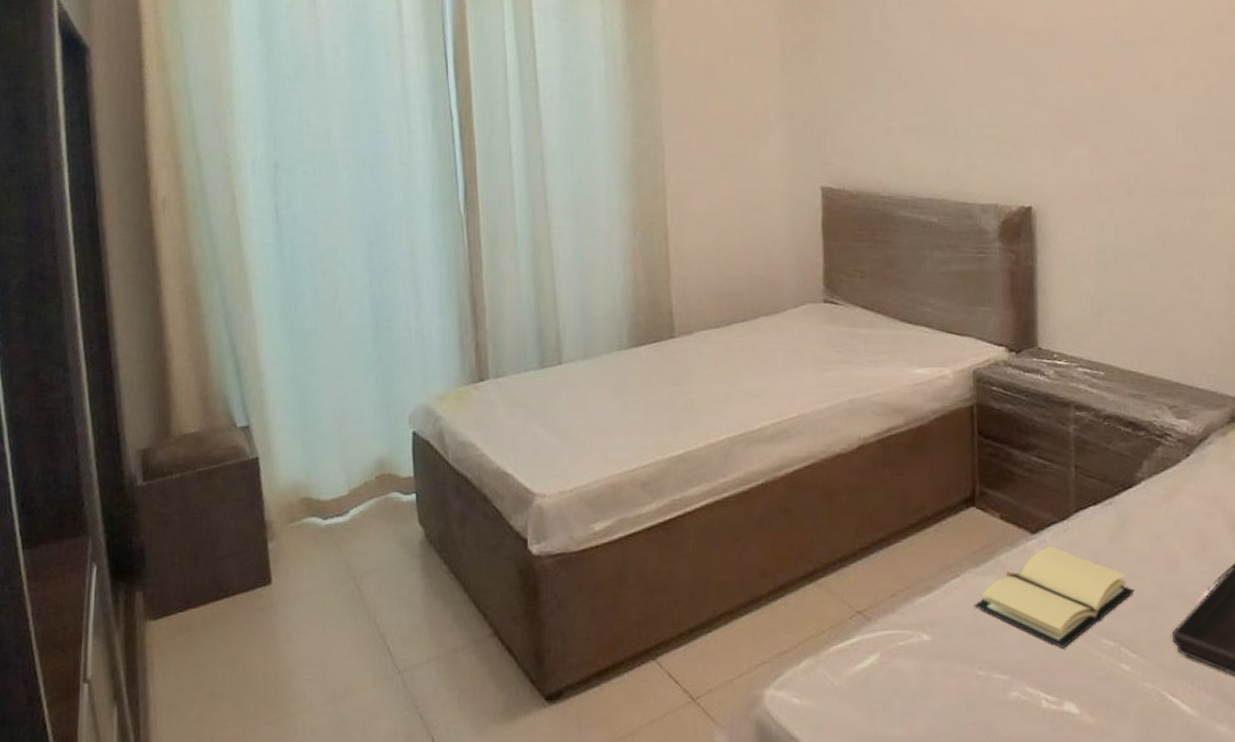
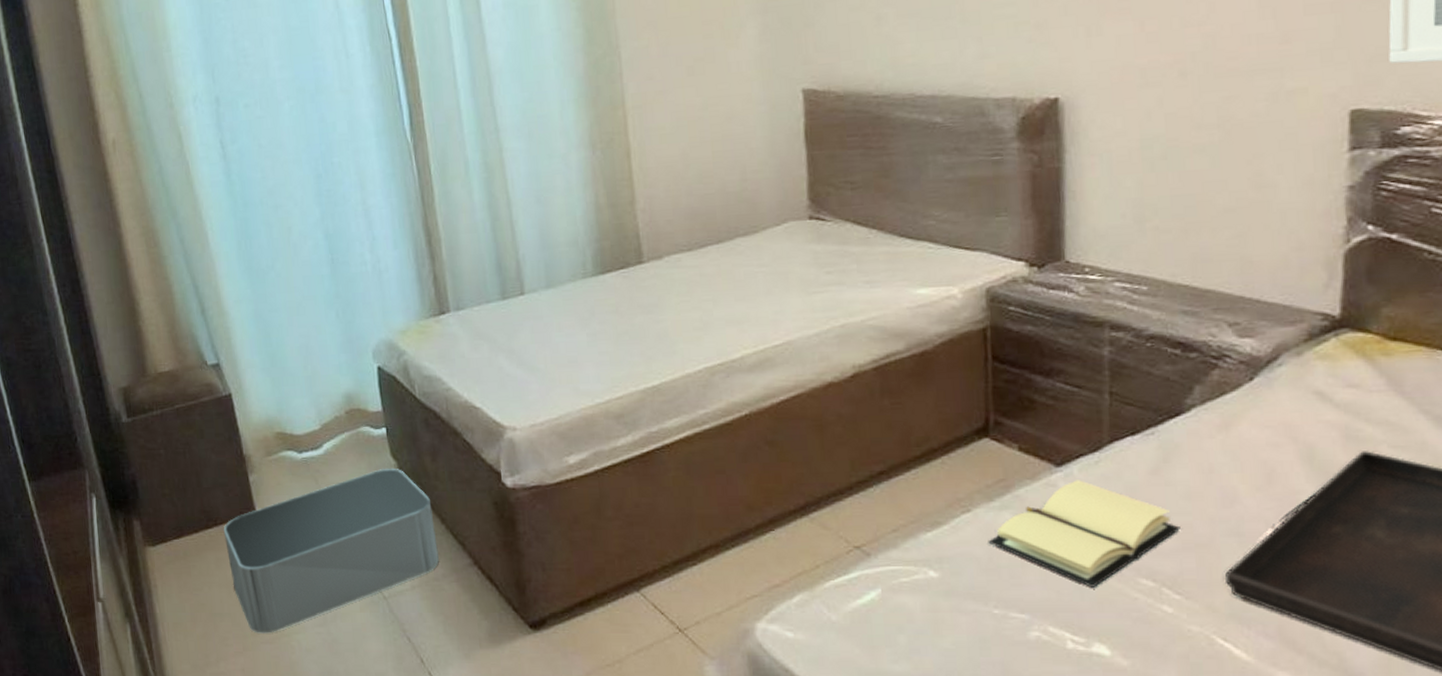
storage bin: none [234,535,459,714] -> present [223,468,439,633]

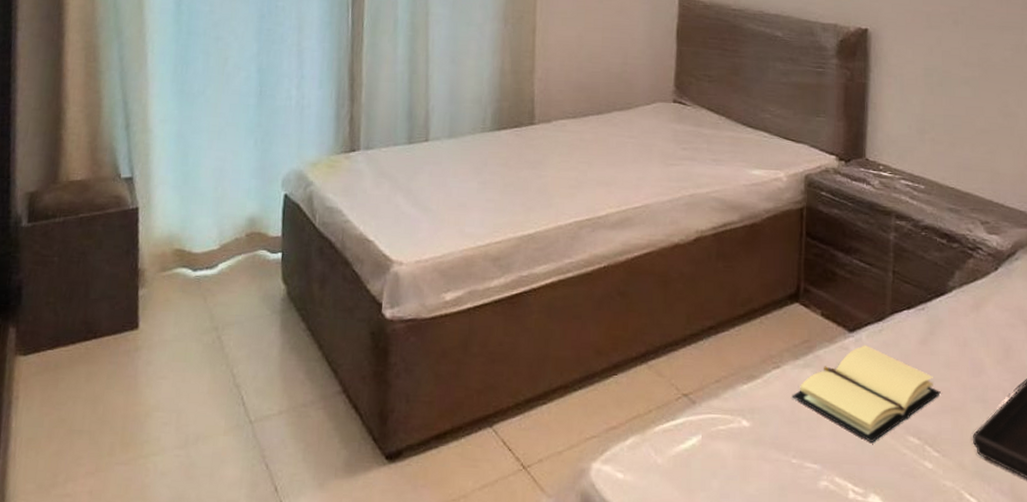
storage bin: present [223,468,439,633] -> none [99,291,312,454]

